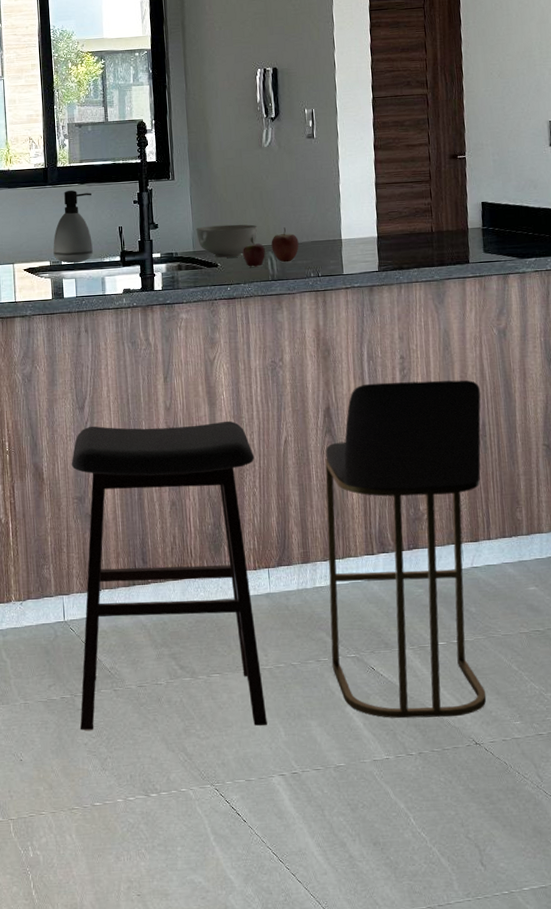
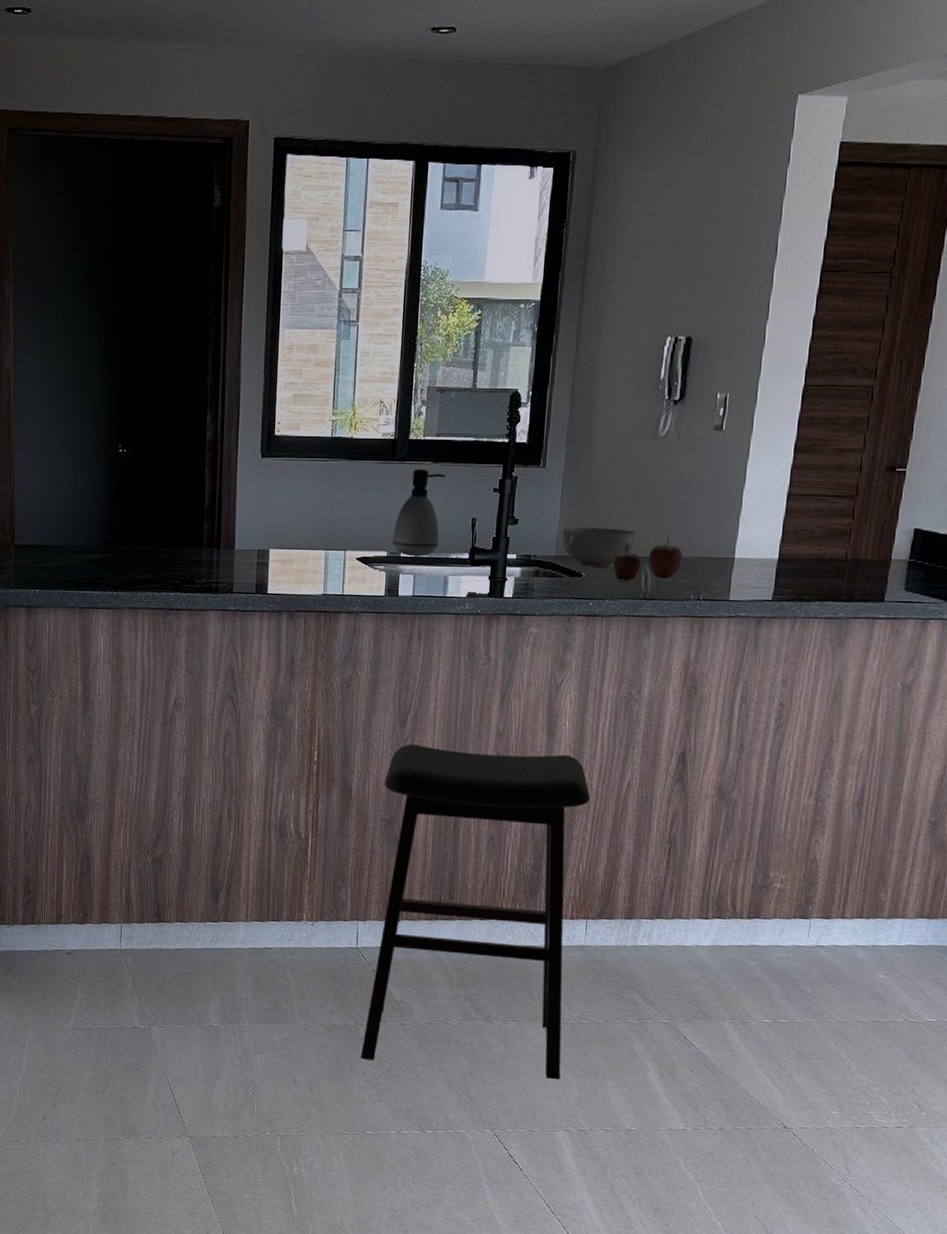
bar stool: present [325,380,486,719] -> none [640,730,867,1098]

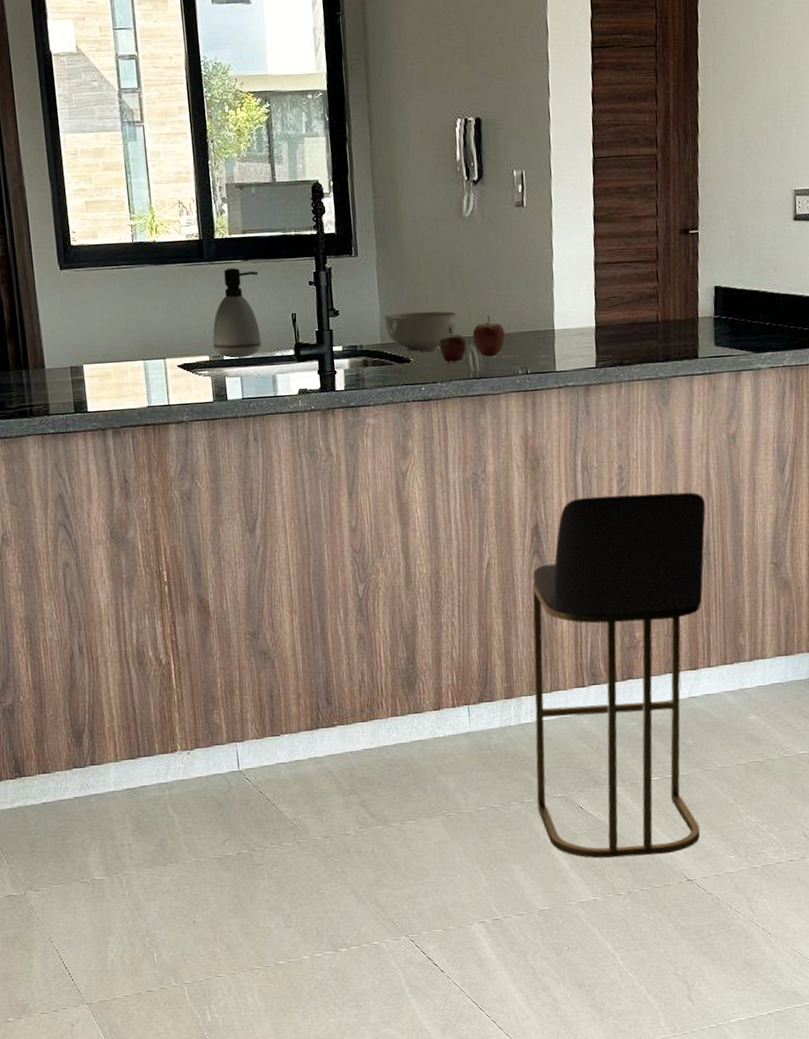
bar stool: present [360,743,591,1079] -> none [241,542,467,887]
bar stool: none [640,730,867,1098] -> present [532,492,706,859]

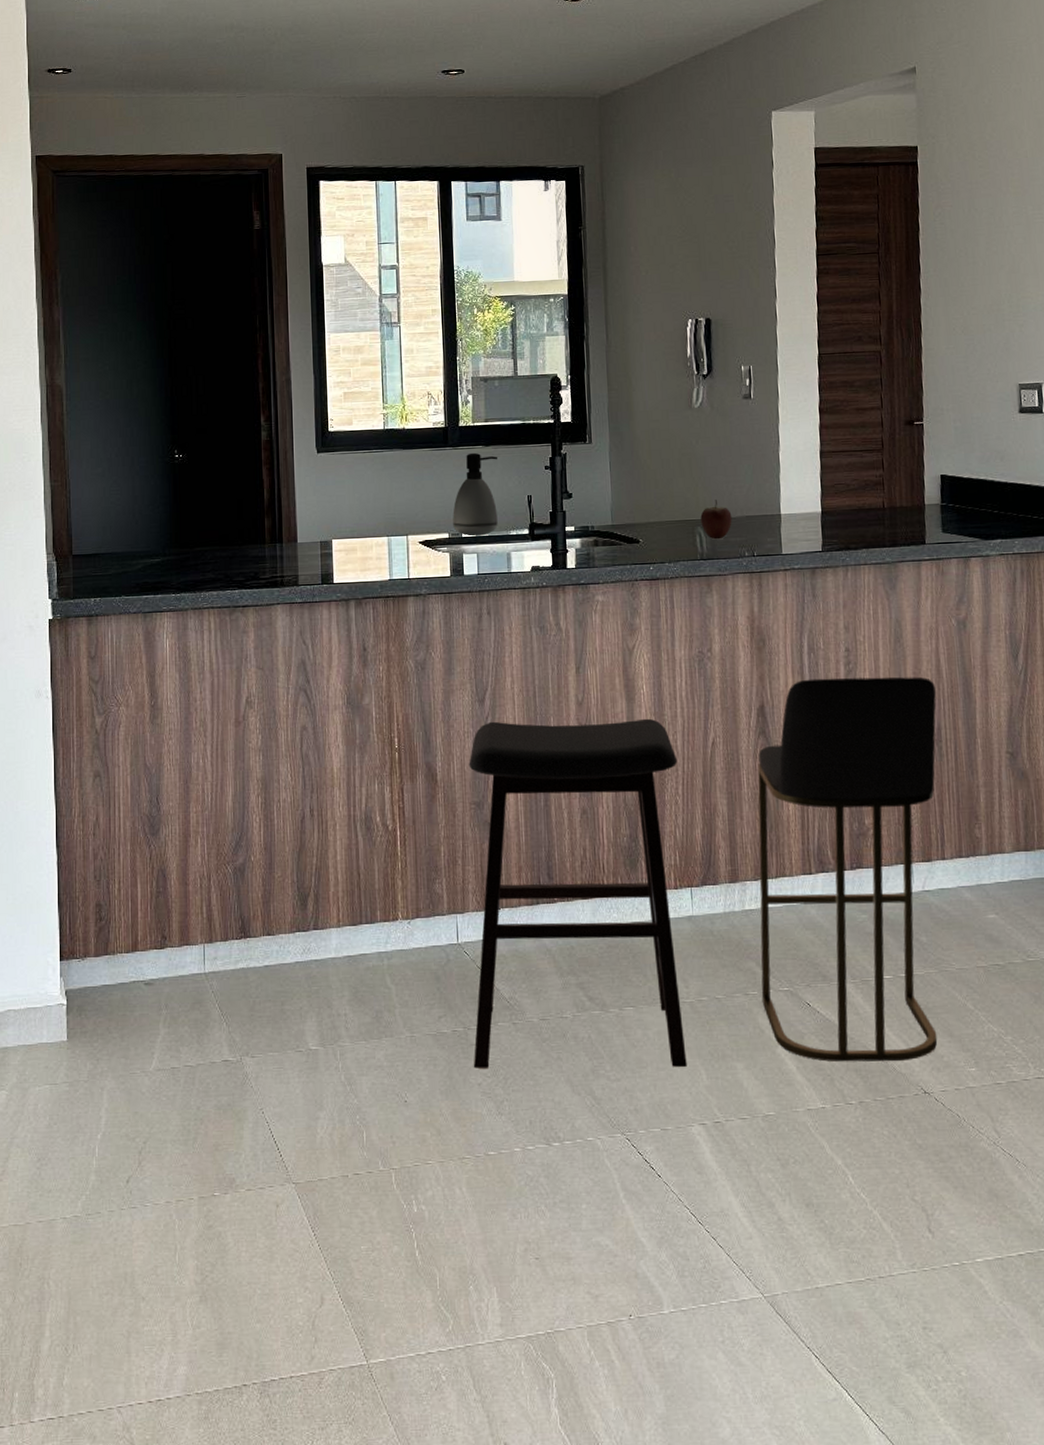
bar stool: none [241,542,467,887] -> present [469,718,687,1069]
bowl: present [384,311,457,352] -> none [615,495,686,533]
fruit: present [438,323,466,363] -> none [667,506,694,544]

